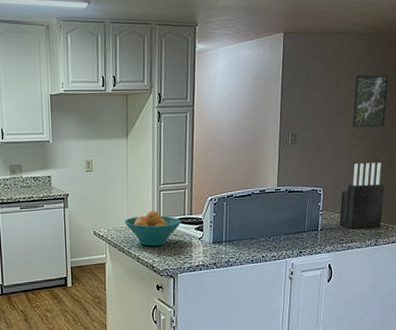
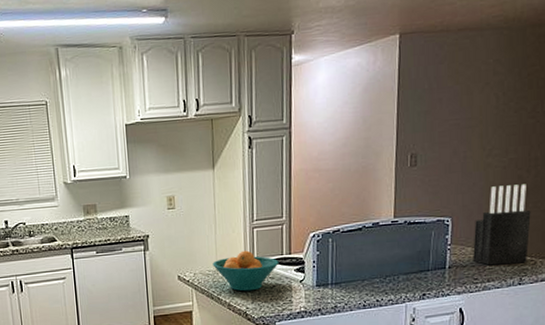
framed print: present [352,74,389,128] -> none [488,76,536,143]

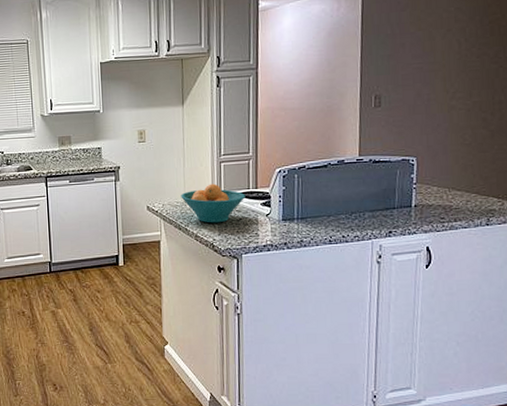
knife block: present [473,184,531,266] -> none [439,126,497,205]

